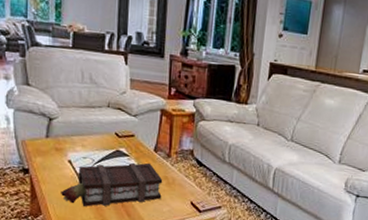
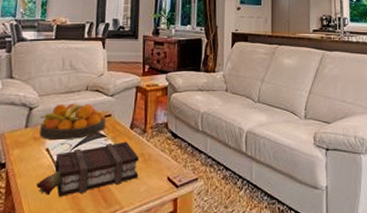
fruit bowl: none [60,117,130,155] -> present [40,103,107,141]

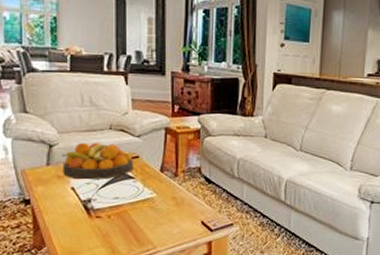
book: present [36,141,139,197] -> none [65,184,171,234]

